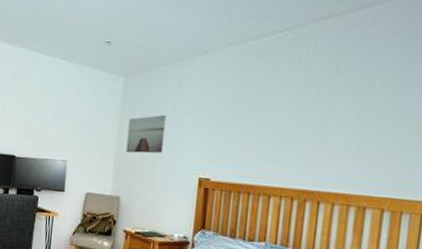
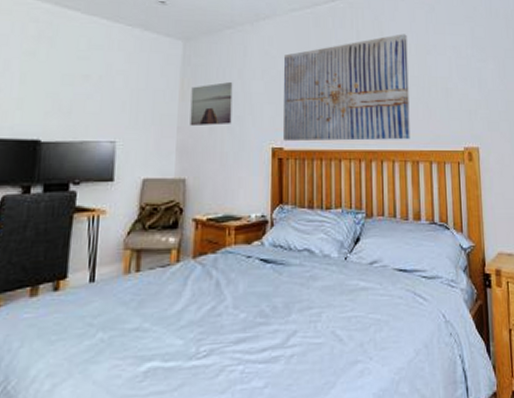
wall art: none [211,65,372,184] -> present [283,34,410,142]

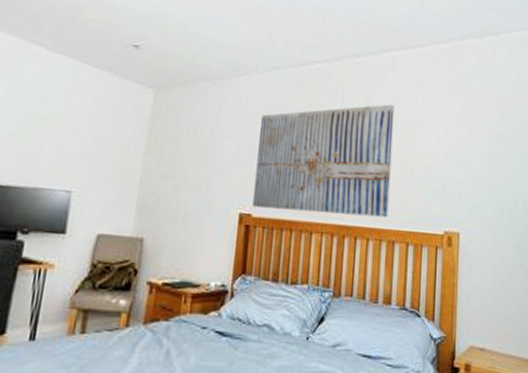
wall art: present [190,81,233,127] -> none [153,138,204,184]

